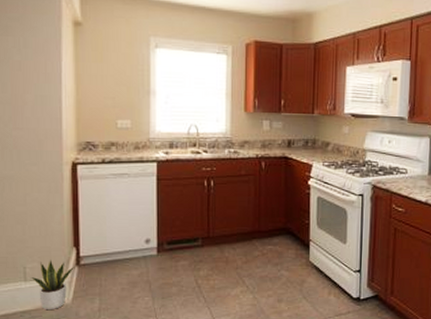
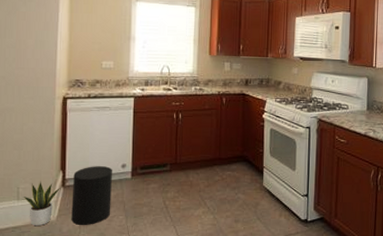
cylinder: none [88,242,136,308] -> present [71,166,113,225]

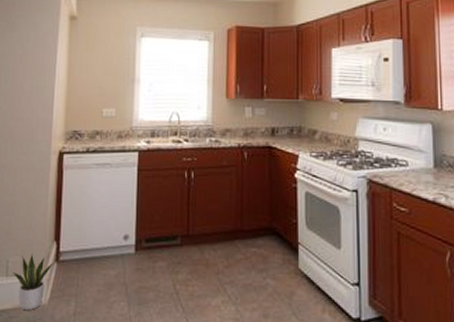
cylinder: present [71,166,113,225] -> none [65,236,114,312]

